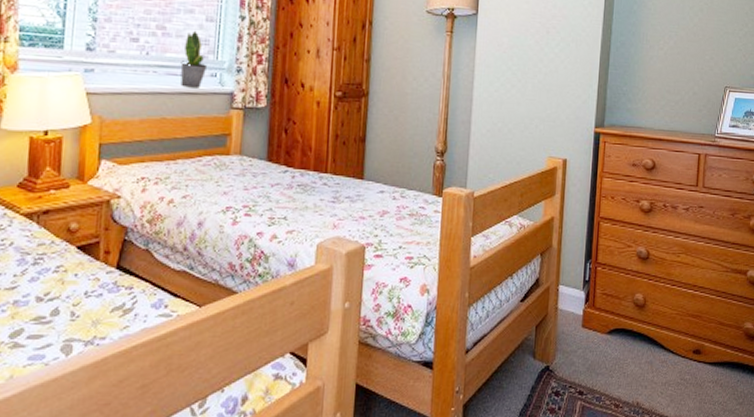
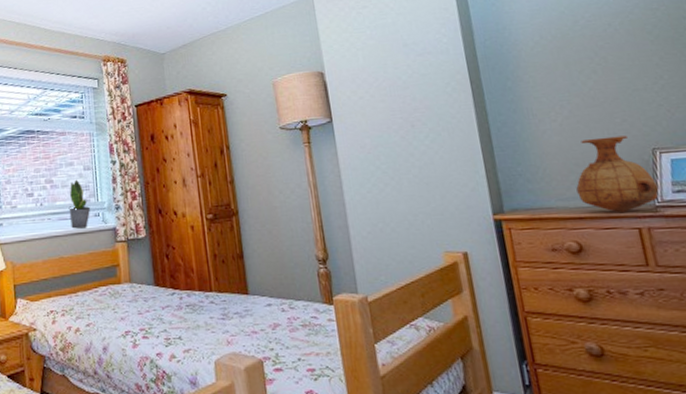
vase: none [663,70,721,140] -> present [576,135,659,214]

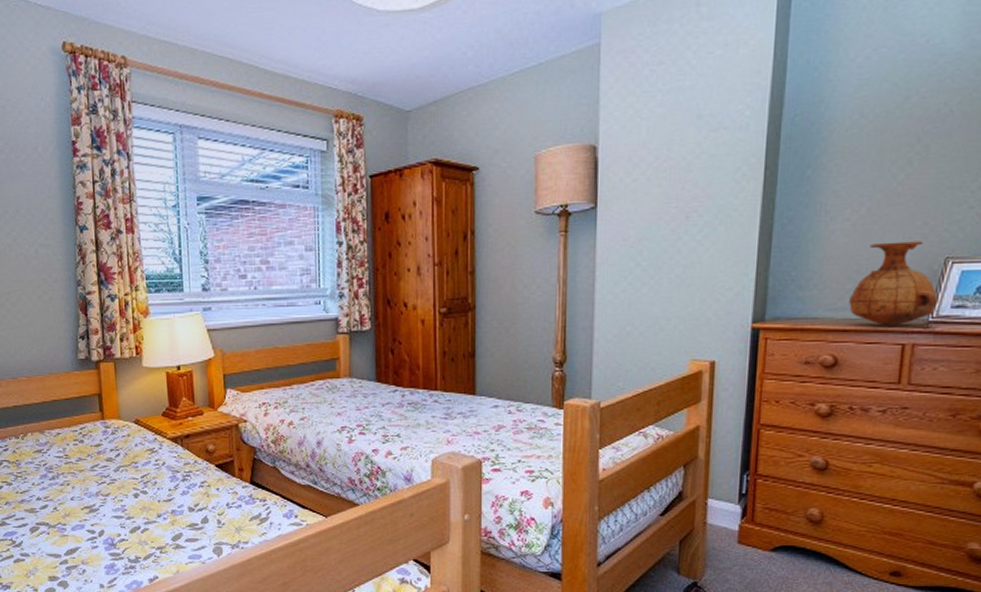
potted plant: present [68,179,91,230] -> none [286,261,311,318]

